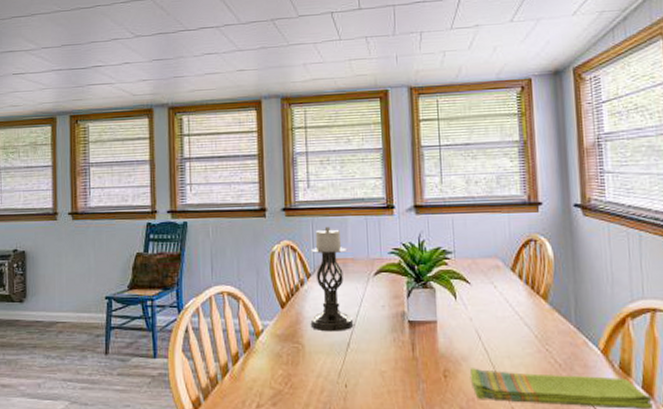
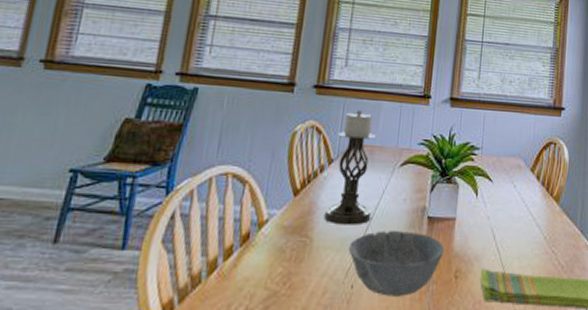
bowl: none [337,335,430,394] -> present [348,231,445,296]

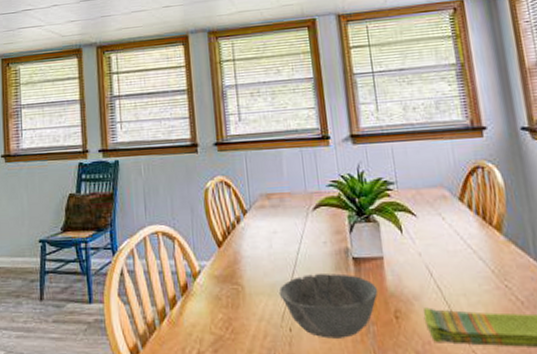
candle holder: present [323,110,376,225] -> none [246,160,295,272]

